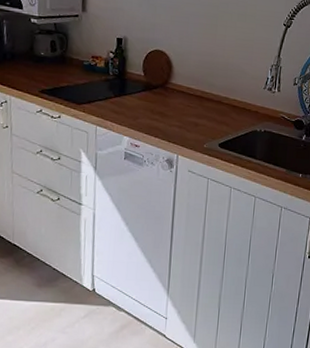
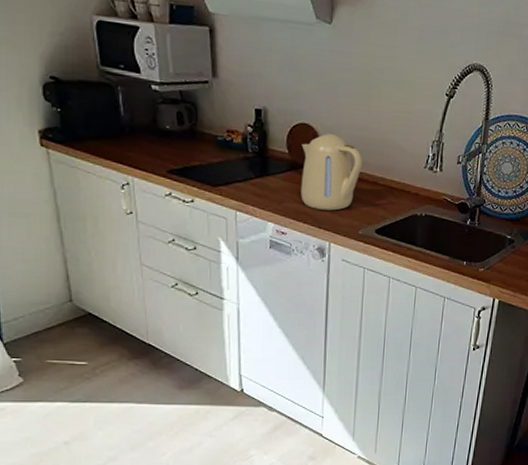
kettle: none [153,58,209,126] -> present [301,133,362,211]

